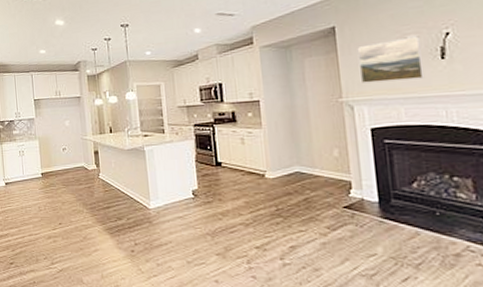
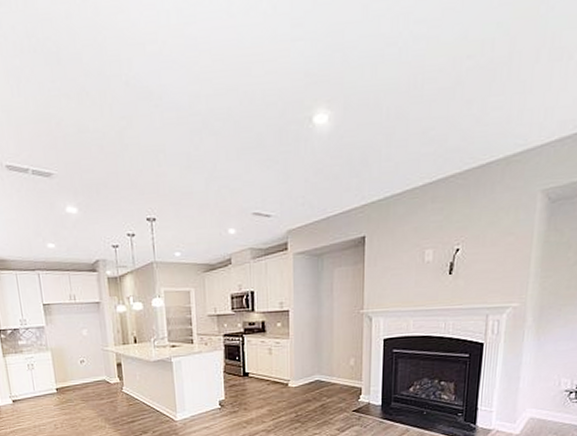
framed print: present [357,36,426,83] -> none [381,251,435,296]

